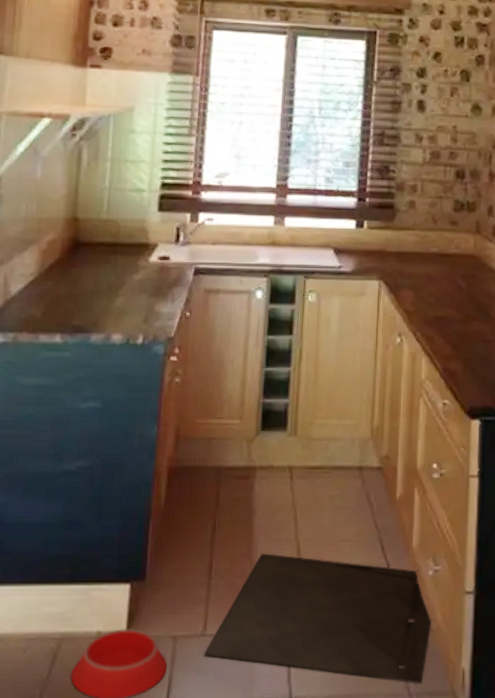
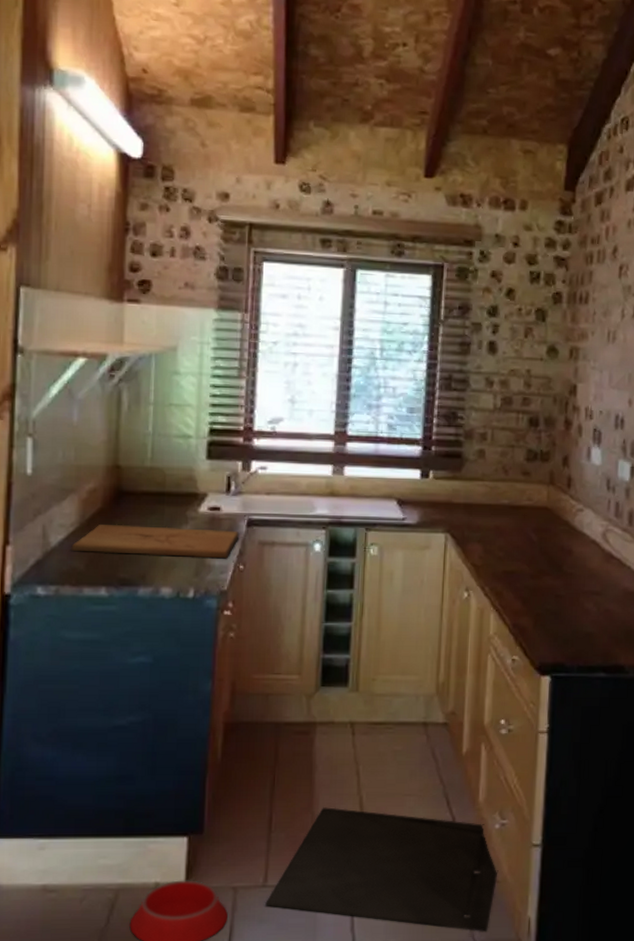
cutting board: none [29,273,187,306] -> present [71,523,240,559]

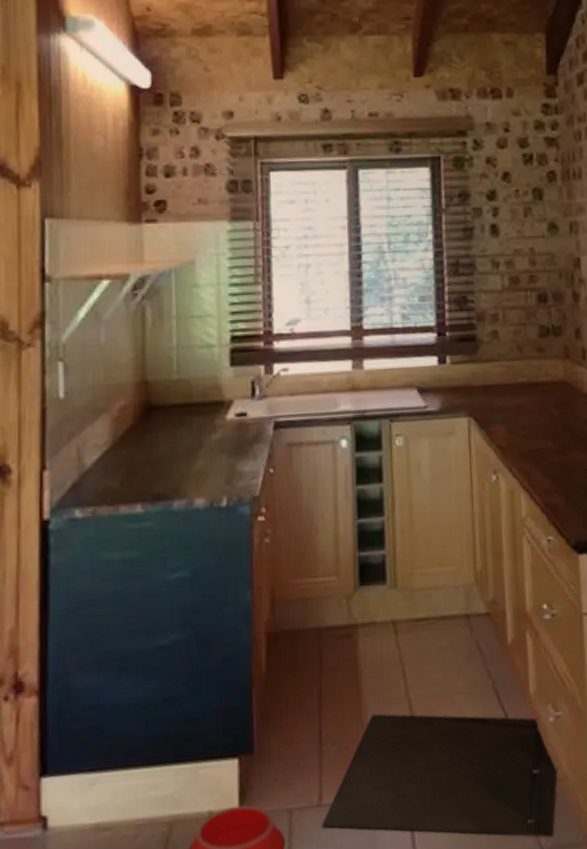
cutting board: present [71,523,240,559] -> none [105,434,268,471]

